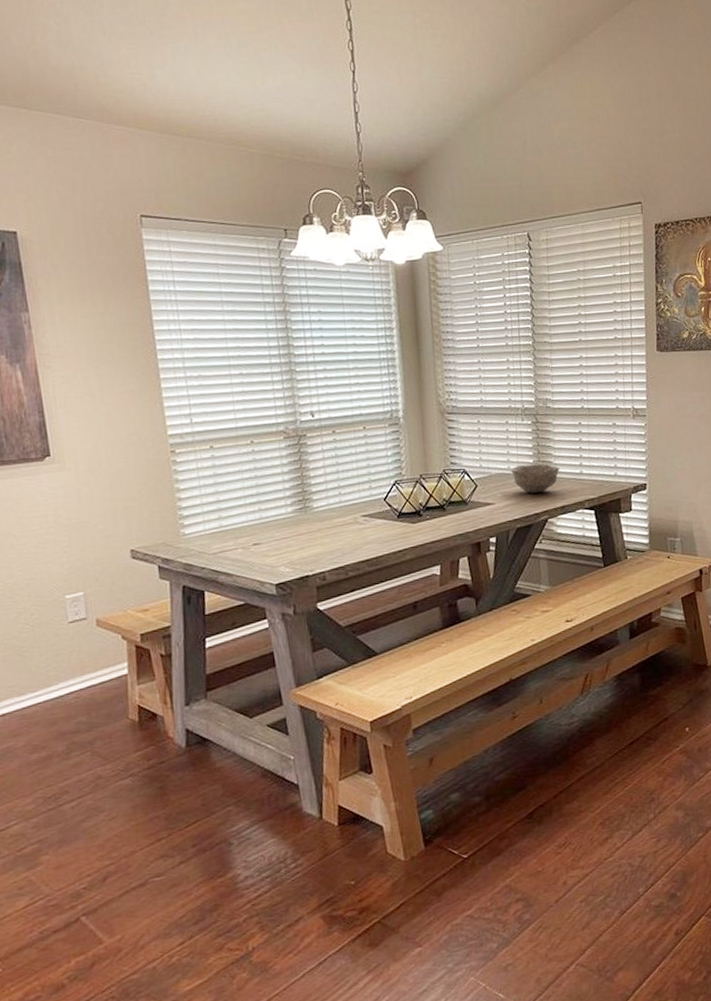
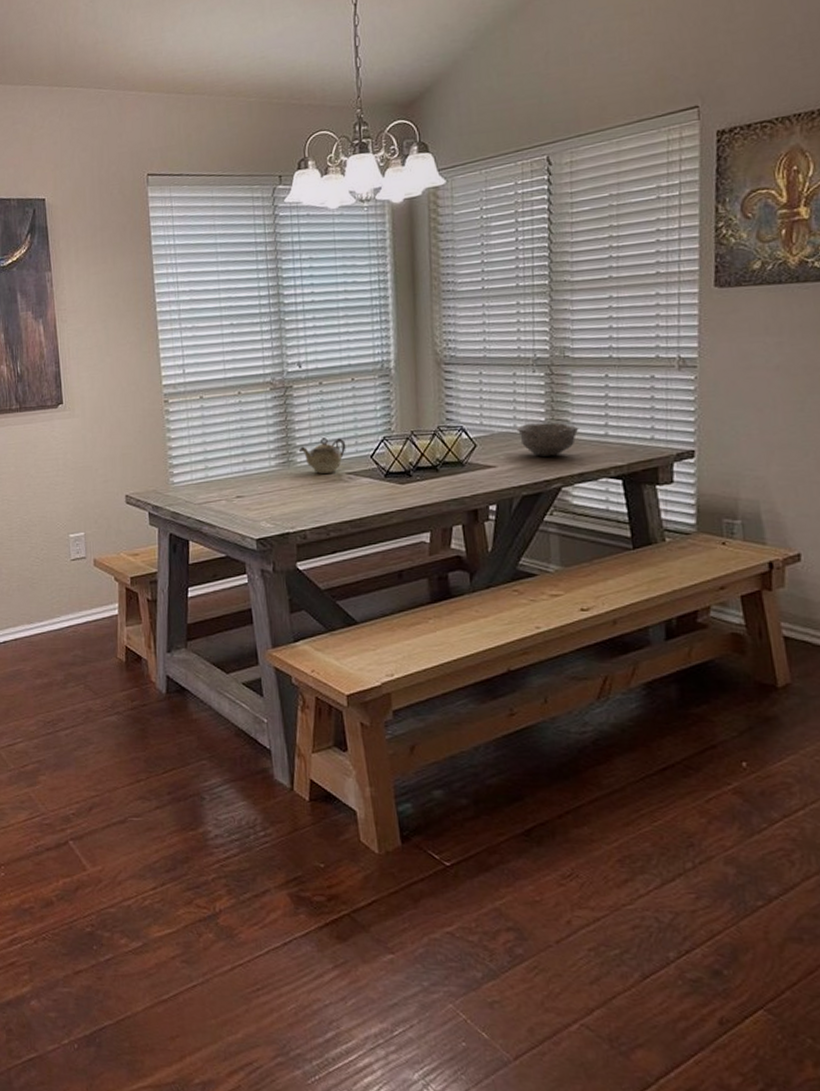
teapot: none [314,483,361,518] -> present [298,438,346,474]

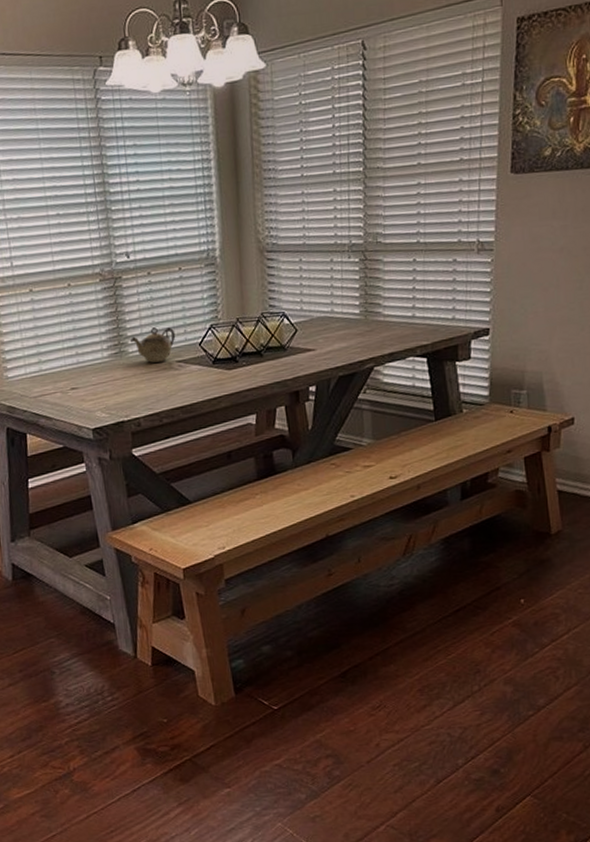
bowl: present [516,422,579,457] -> none [333,306,390,339]

